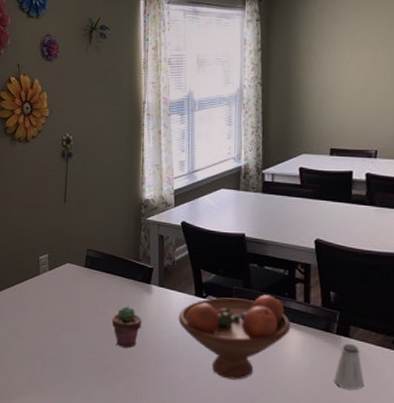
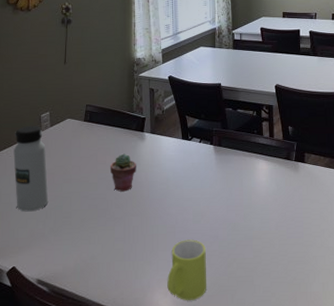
water bottle: none [11,267,47,359] -> present [13,125,49,212]
fruit bowl: present [178,295,291,380] -> none [168,133,260,209]
saltshaker: present [334,343,365,390] -> none [295,167,318,205]

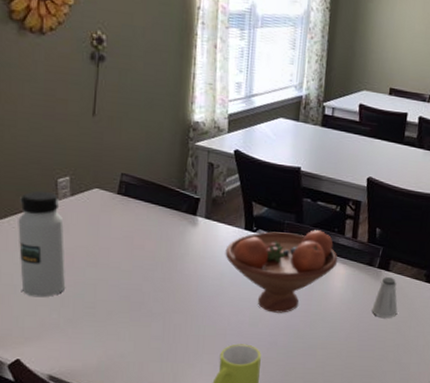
potted succulent: present [109,153,136,192] -> none [148,239,184,284]
fruit bowl: none [168,133,260,209] -> present [225,230,338,313]
saltshaker: none [295,167,318,205] -> present [372,276,398,318]

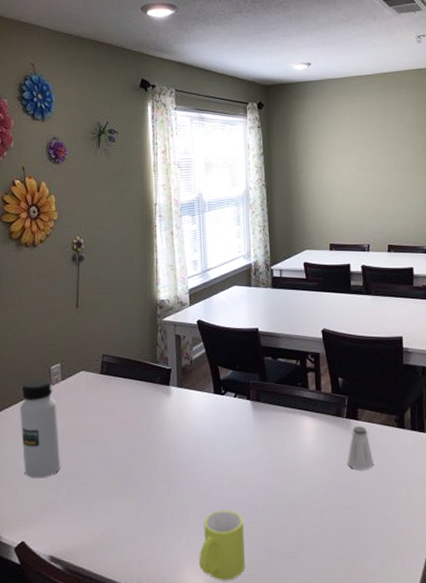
fruit bowl: present [225,230,338,313] -> none [198,386,306,474]

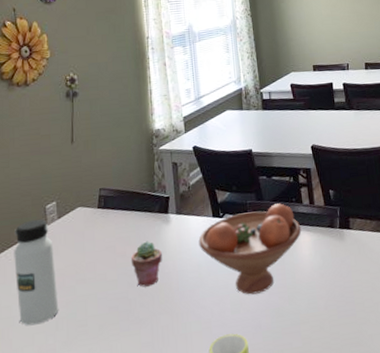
potted succulent: none [130,410,162,455] -> present [130,241,162,287]
fruit bowl: none [198,386,306,474] -> present [198,203,302,295]
saltshaker: present [347,425,374,470] -> none [343,234,368,278]

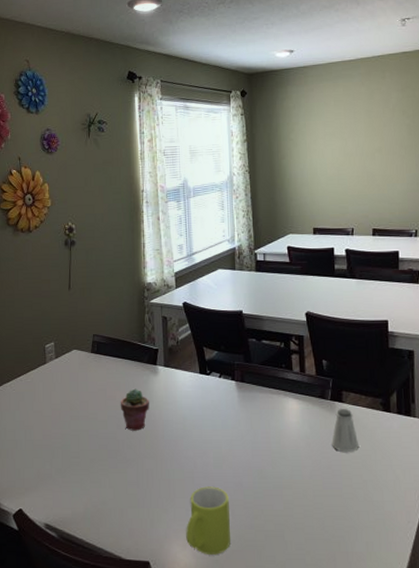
water bottle: present [14,219,59,326] -> none [17,356,55,450]
fruit bowl: present [198,203,302,295] -> none [184,368,290,453]
saltshaker: none [343,234,368,278] -> present [332,408,360,452]

